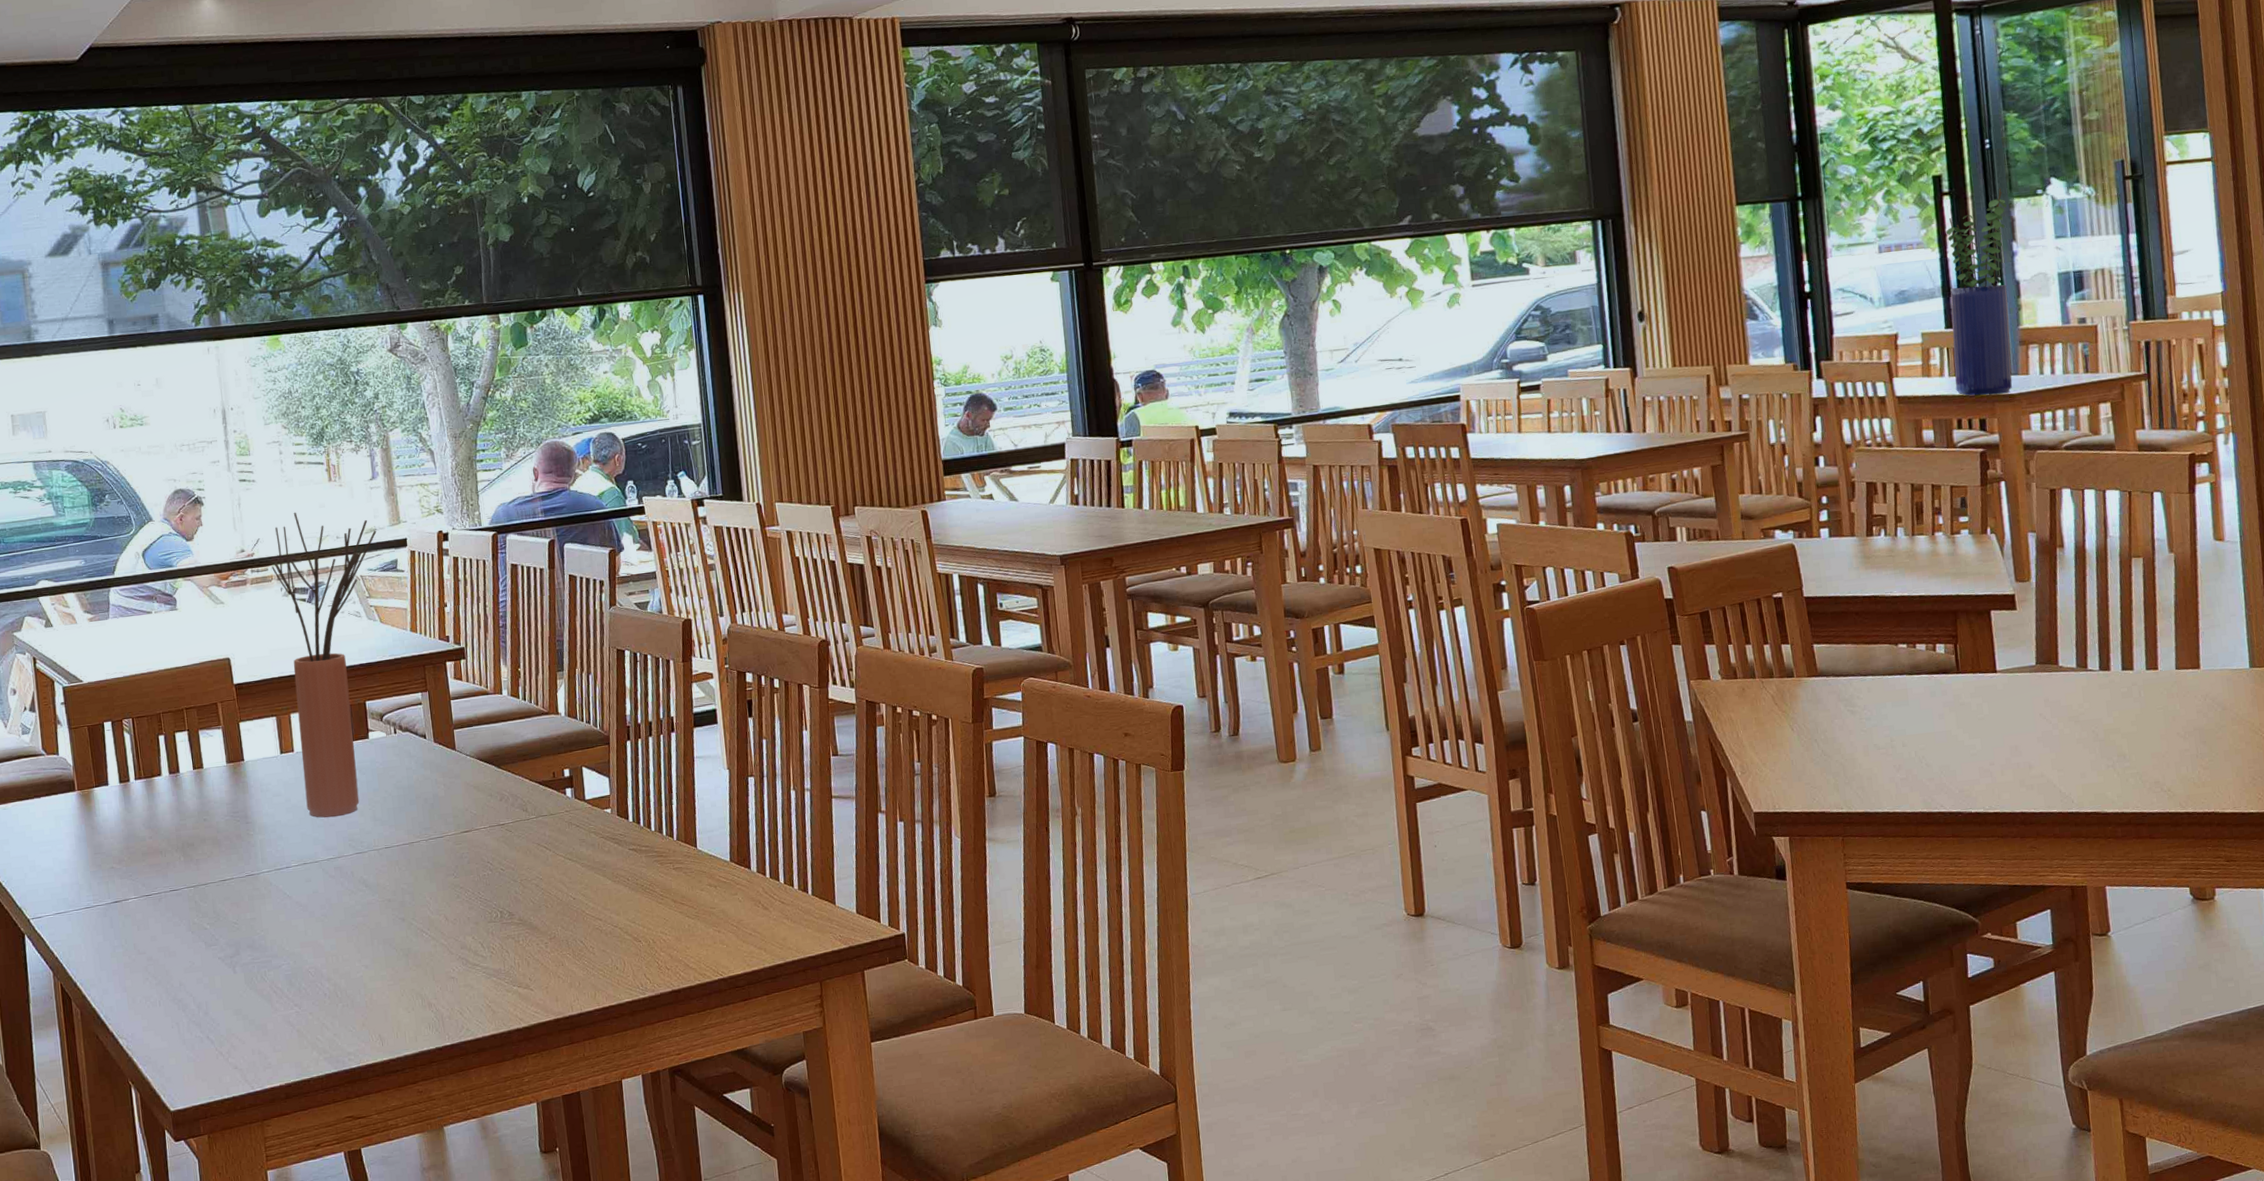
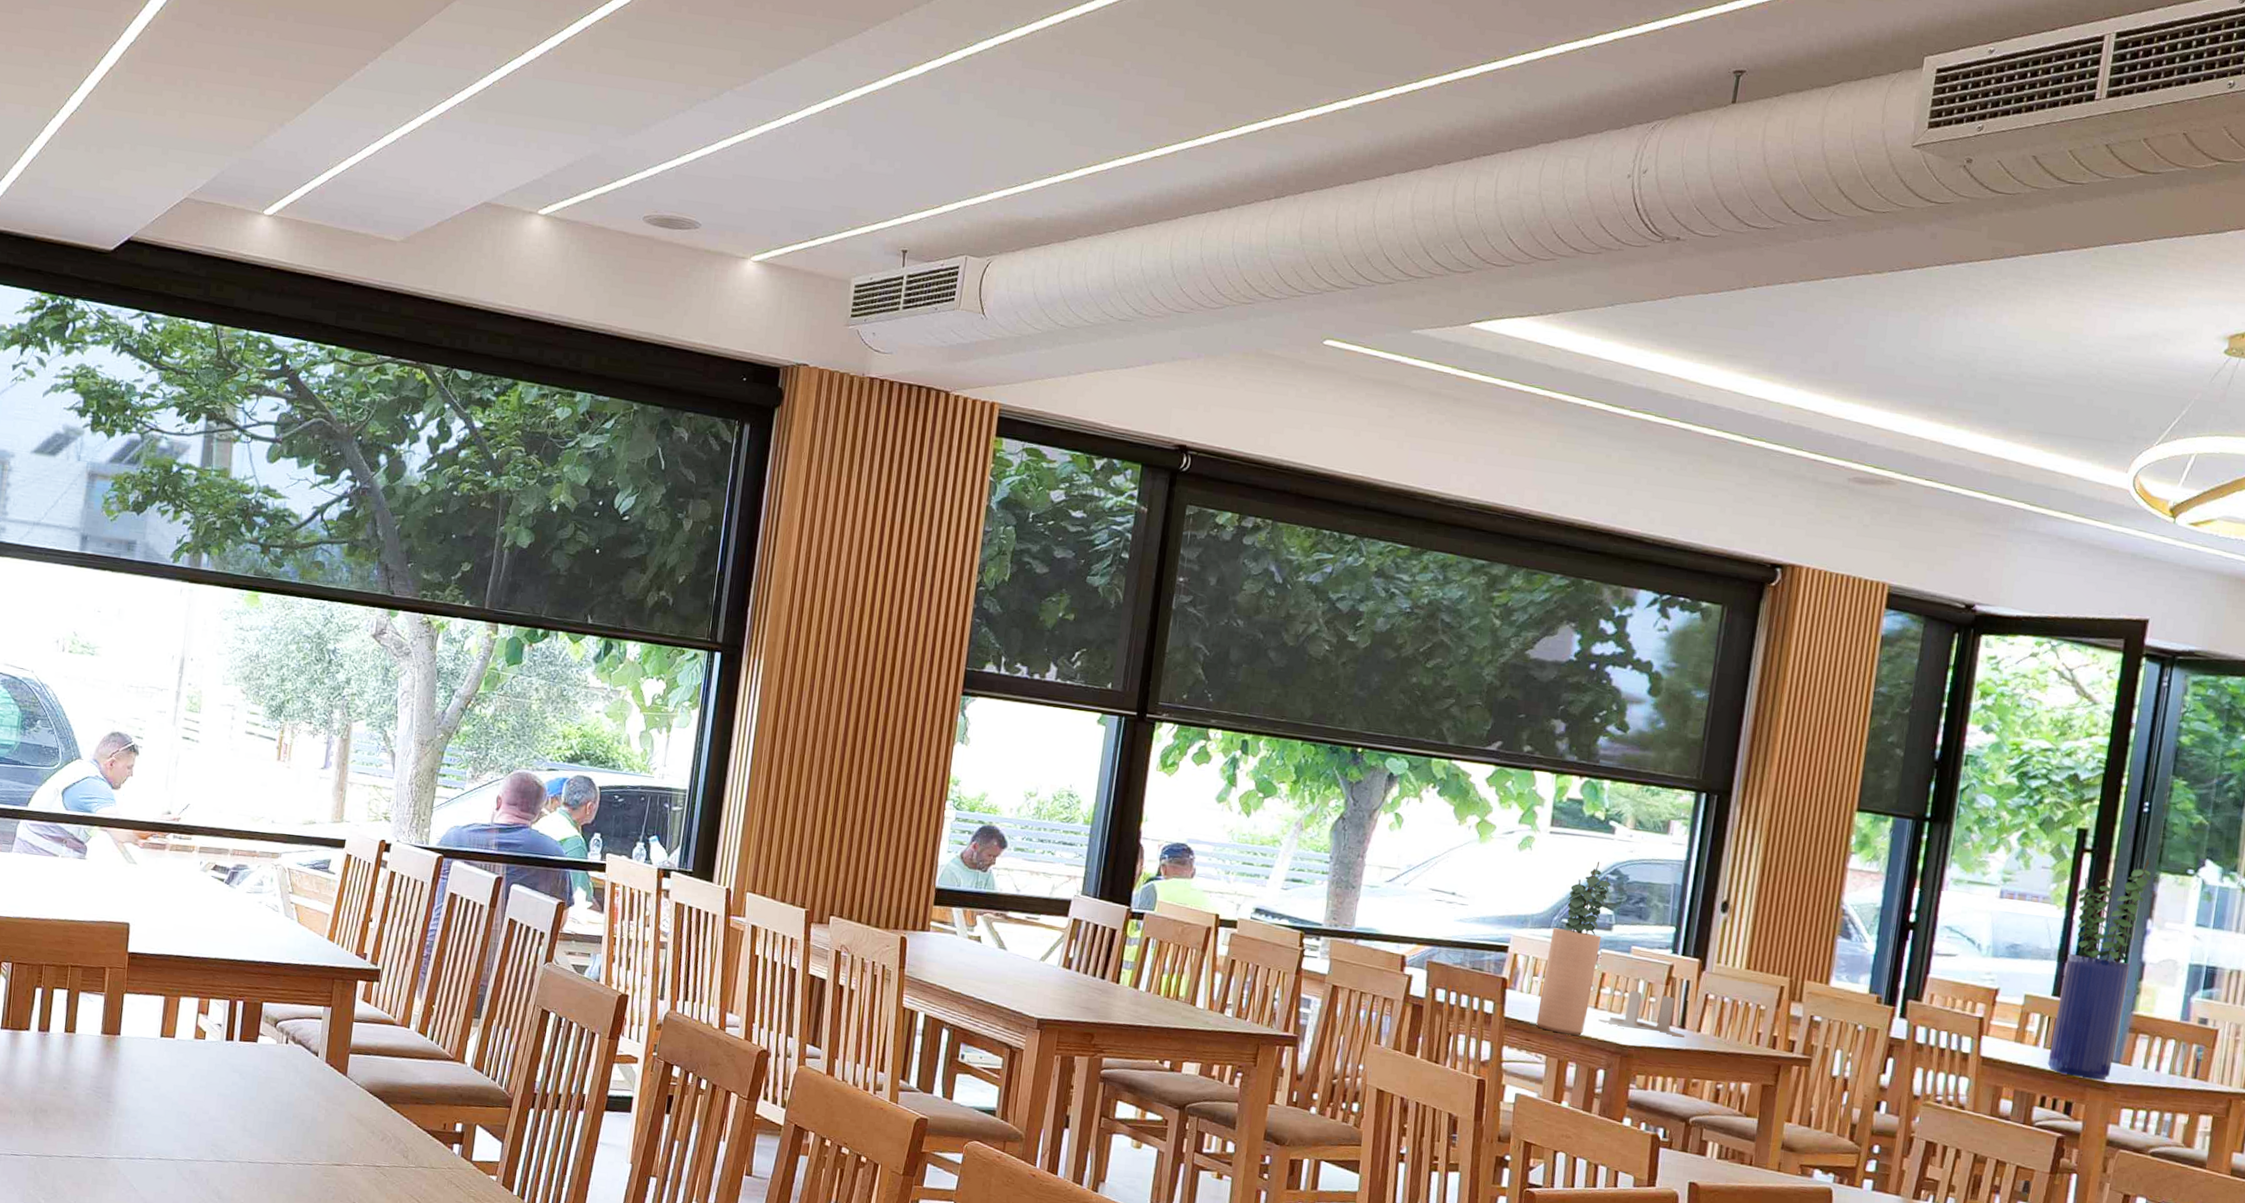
vase: present [272,512,377,818] -> none [175,784,316,1118]
vase: none [1495,302,1544,462] -> present [1536,862,1611,1036]
napkin holder: none [1554,406,1634,446] -> present [1598,990,1686,1038]

